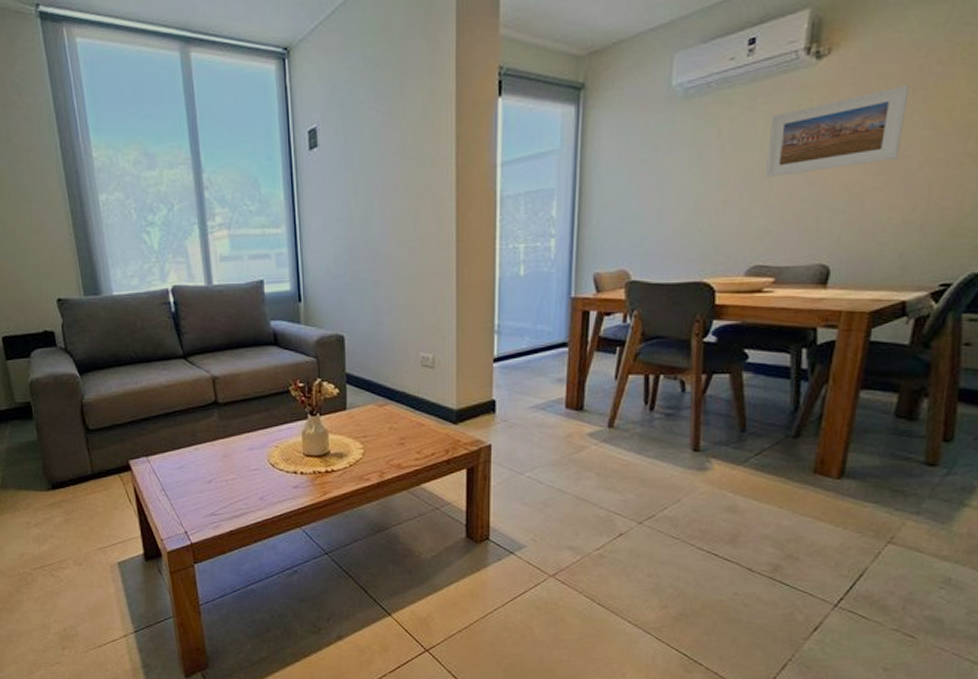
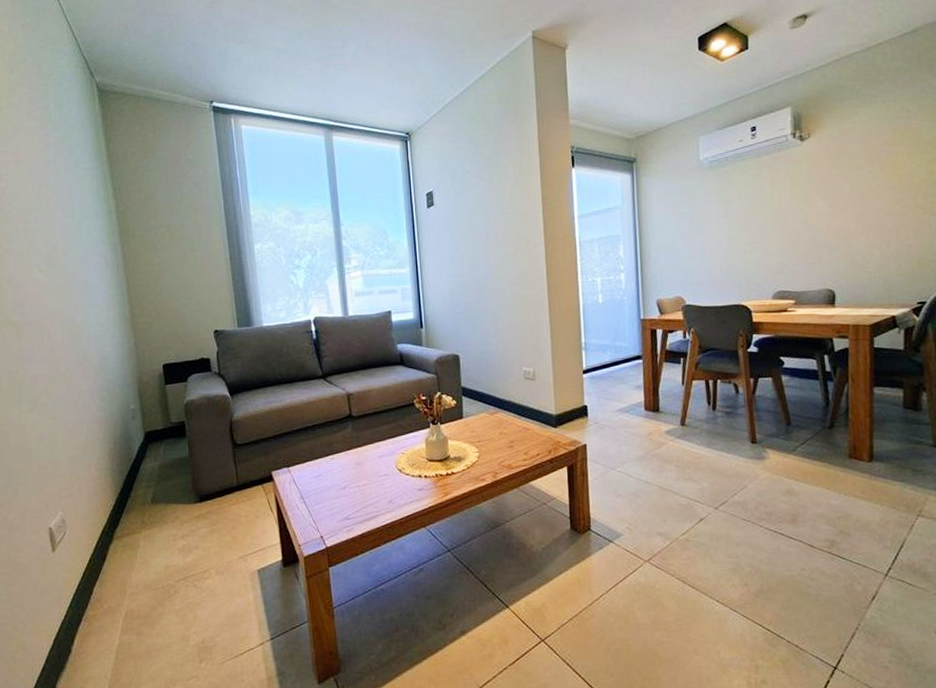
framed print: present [764,85,910,178] -> none [775,159,870,226]

